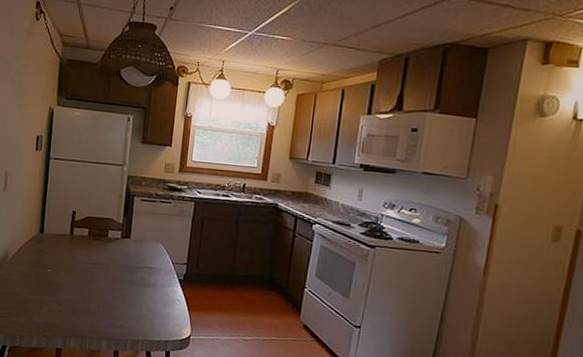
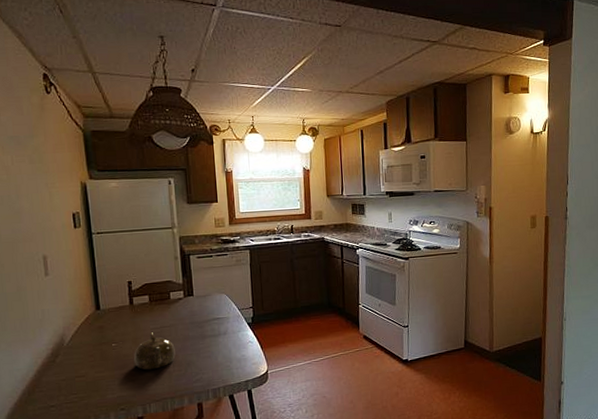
teapot: none [64,266,103,305] -> present [134,332,176,370]

